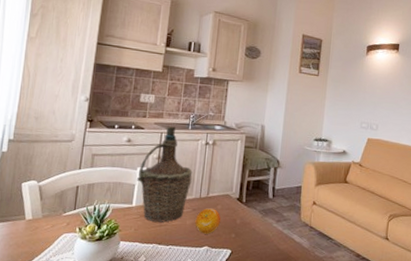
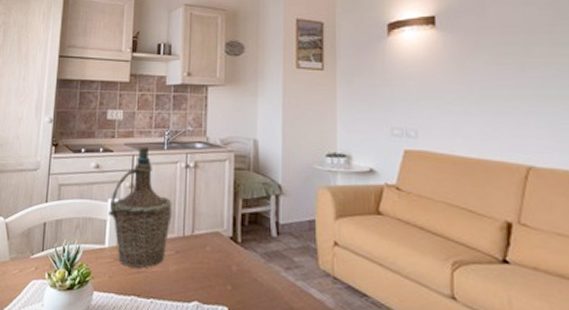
fruit: present [195,208,221,234] -> none [180,250,212,285]

